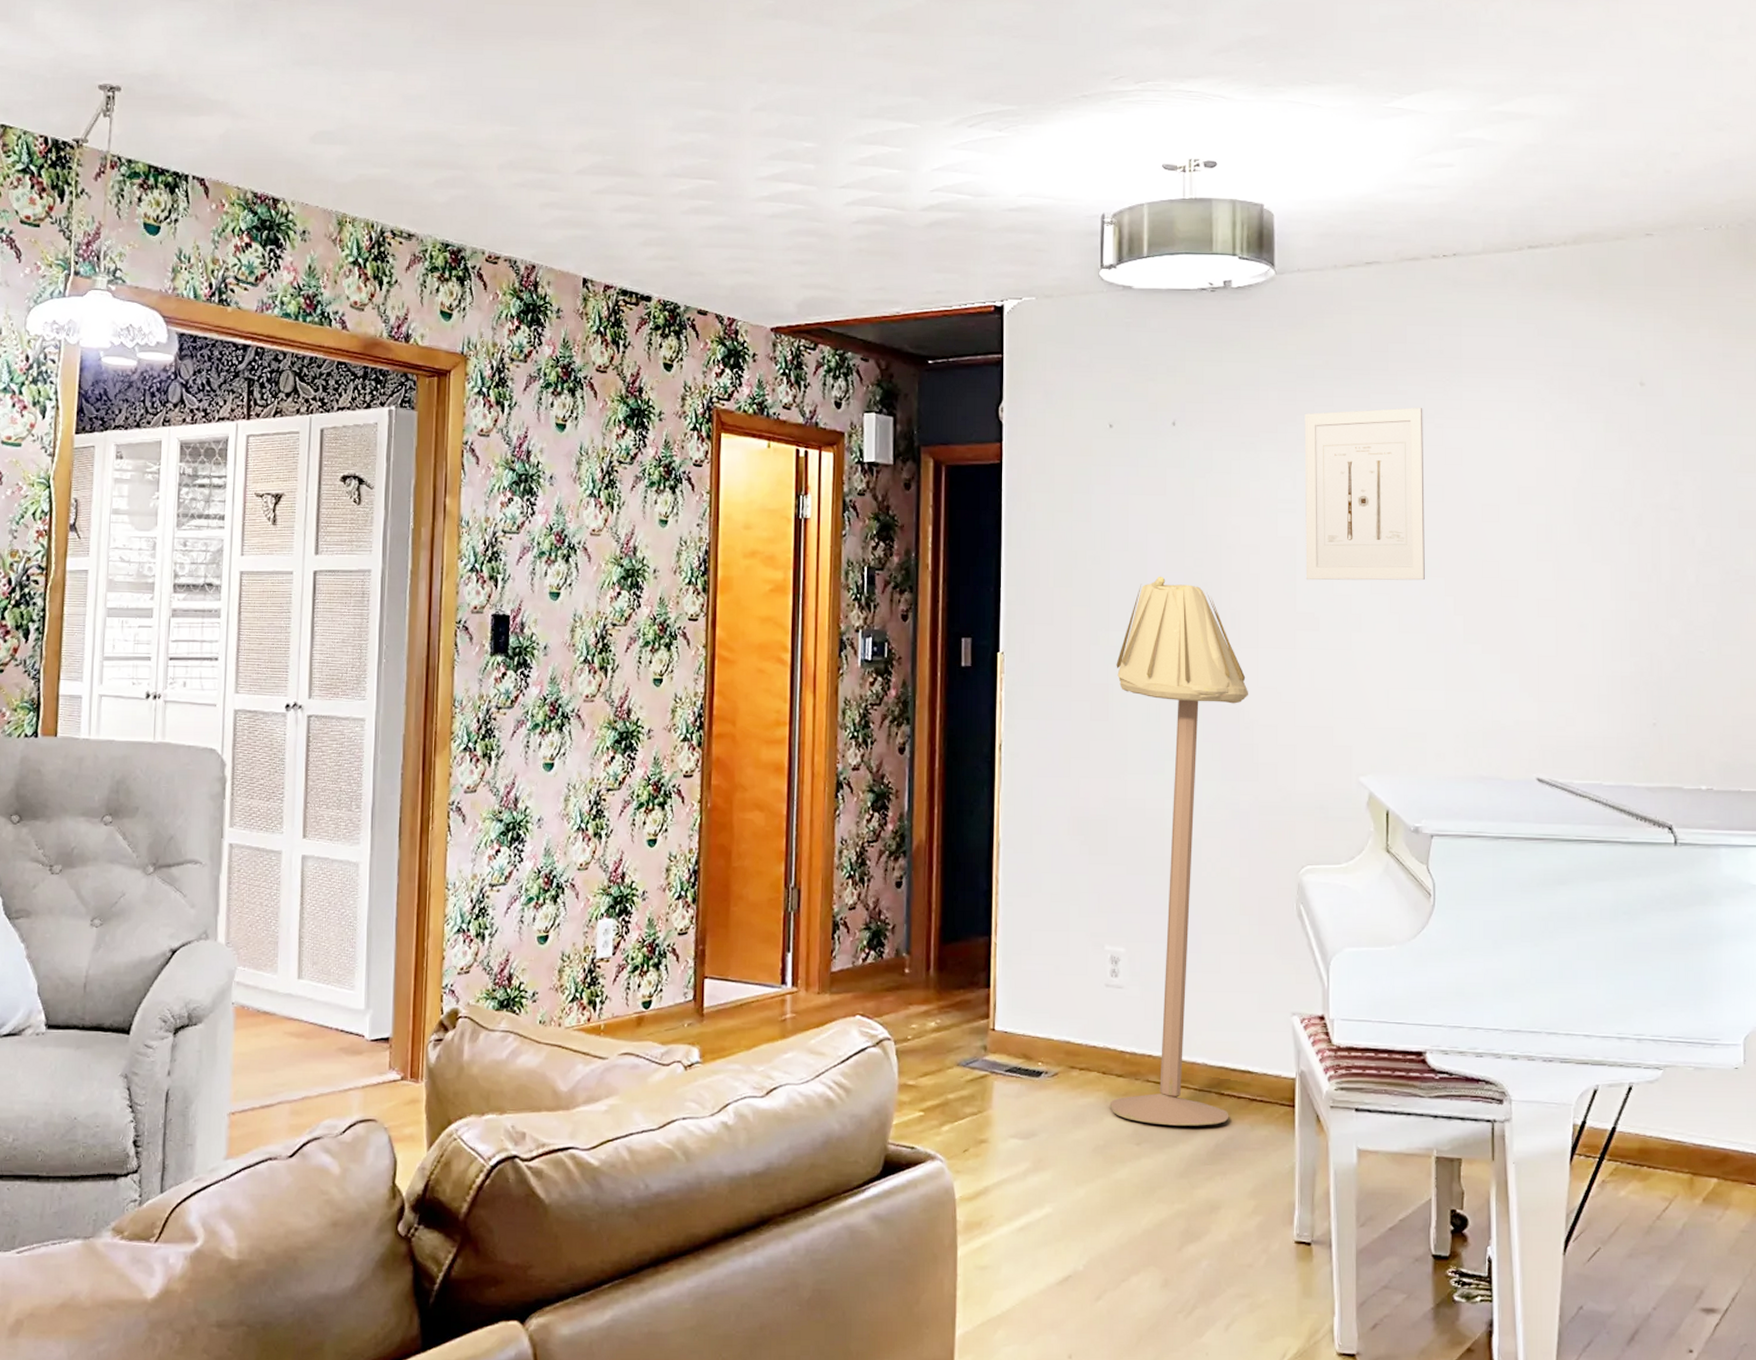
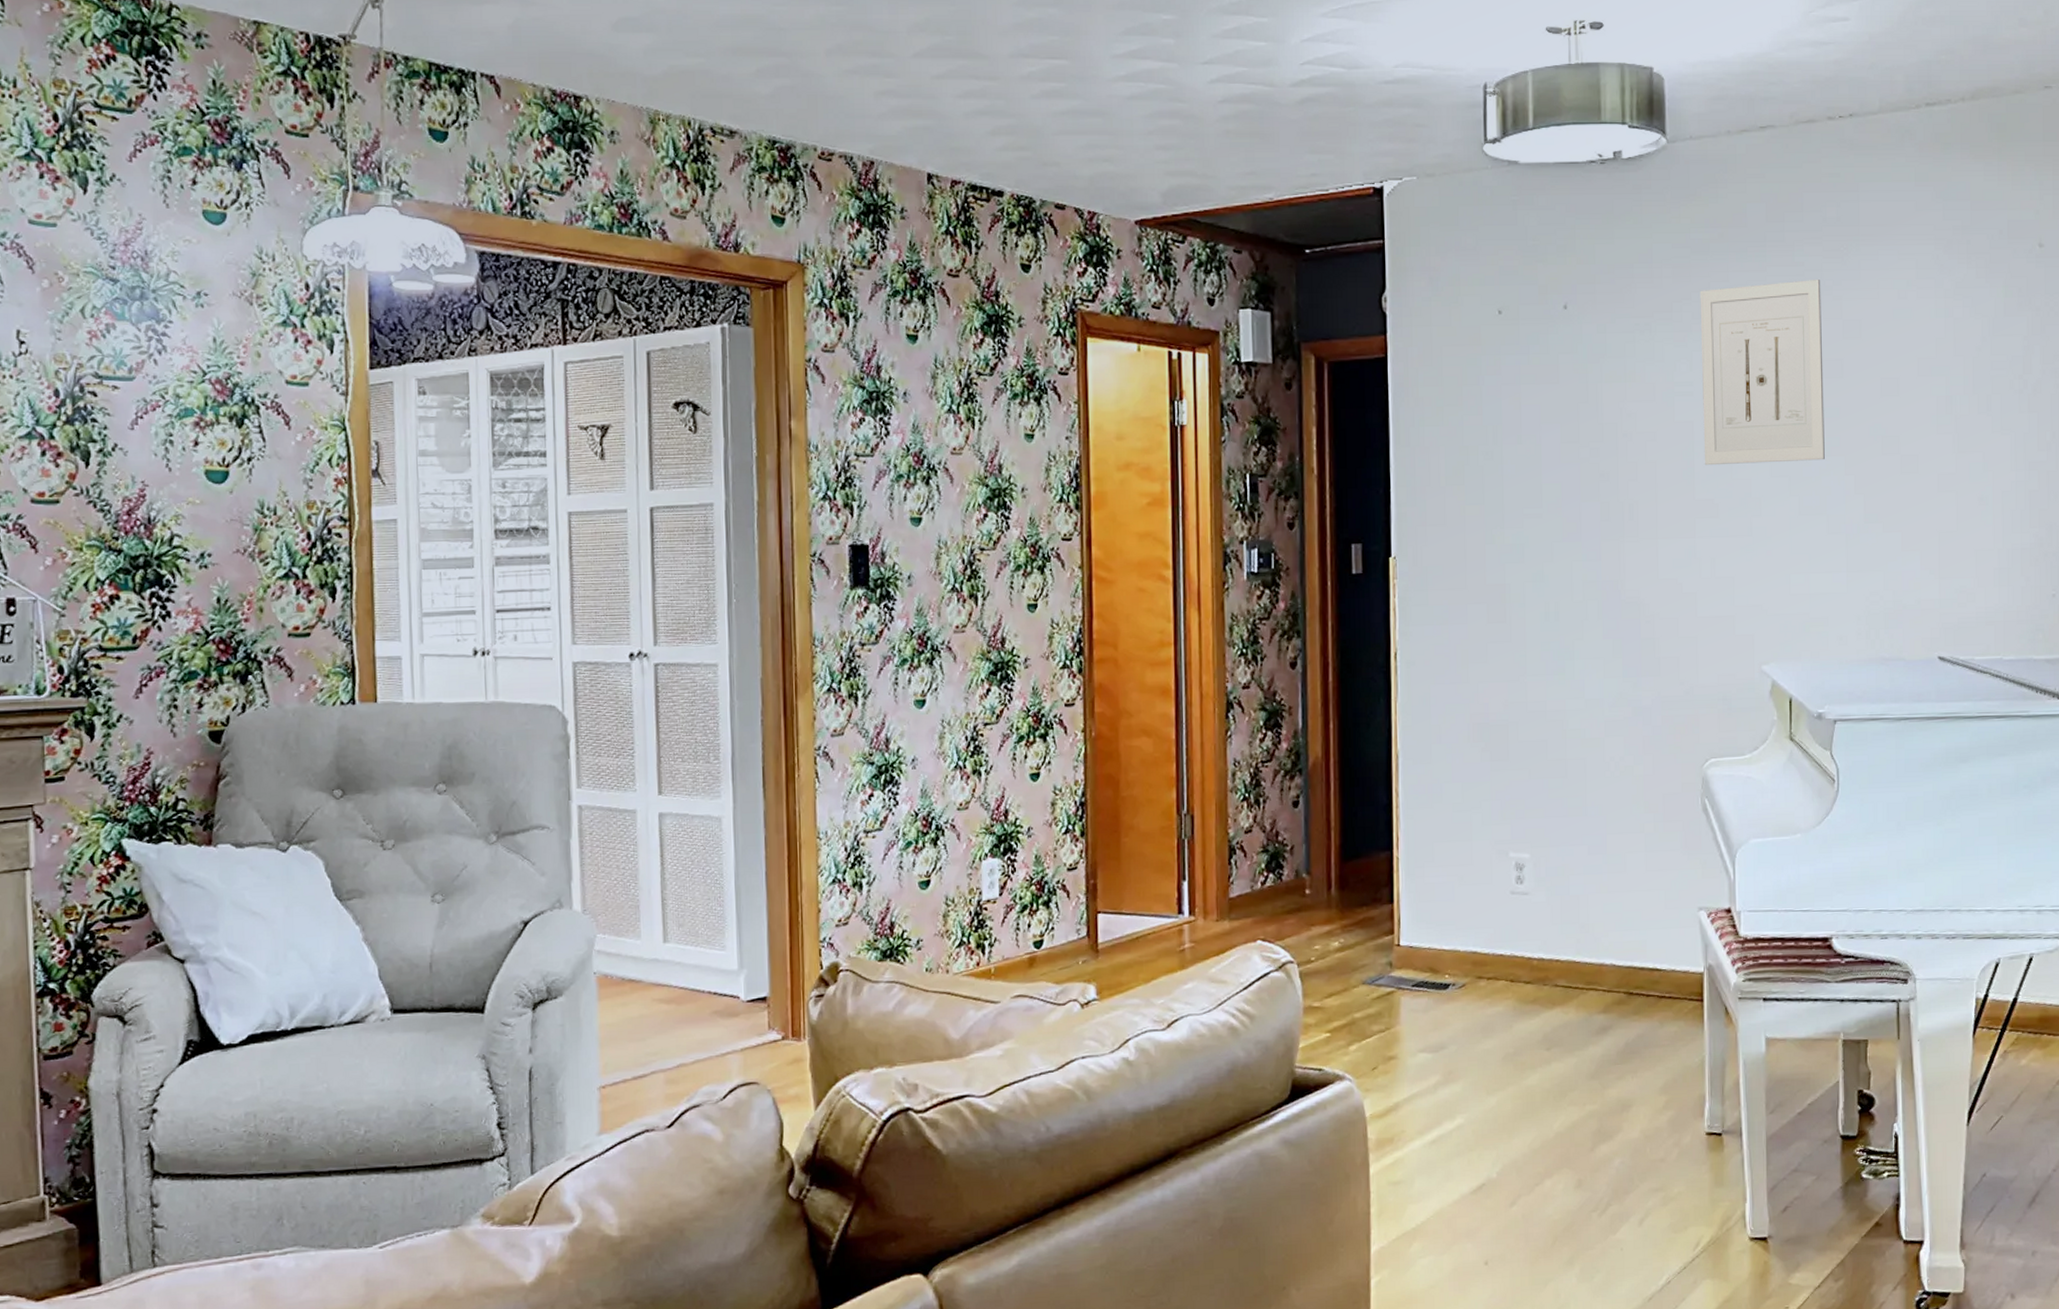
floor lamp: present [1109,576,1249,1126] -> none [1512,468,1649,1029]

